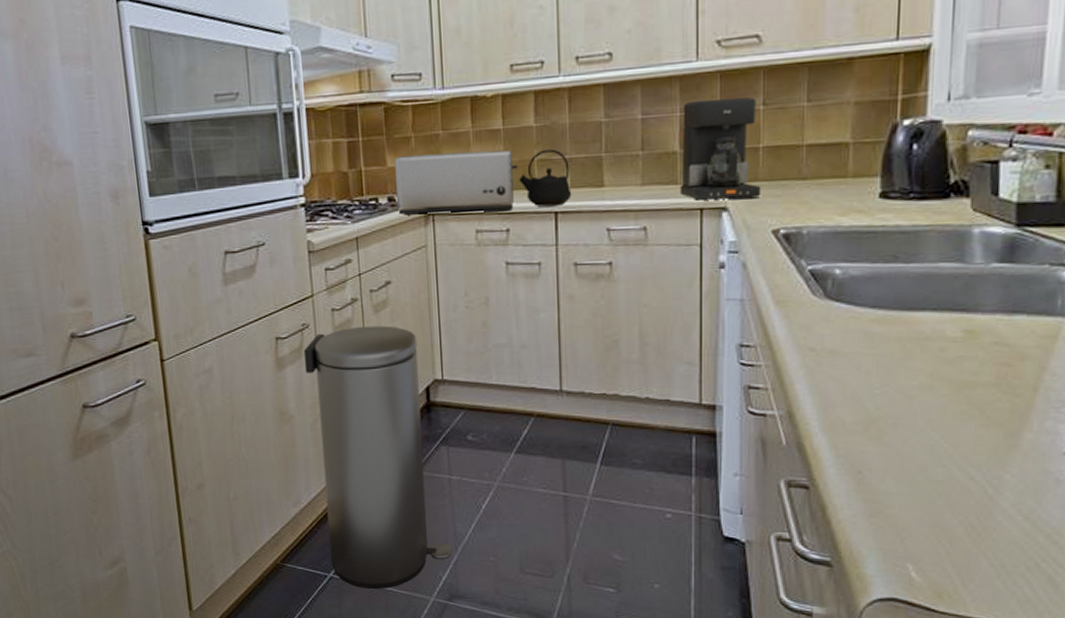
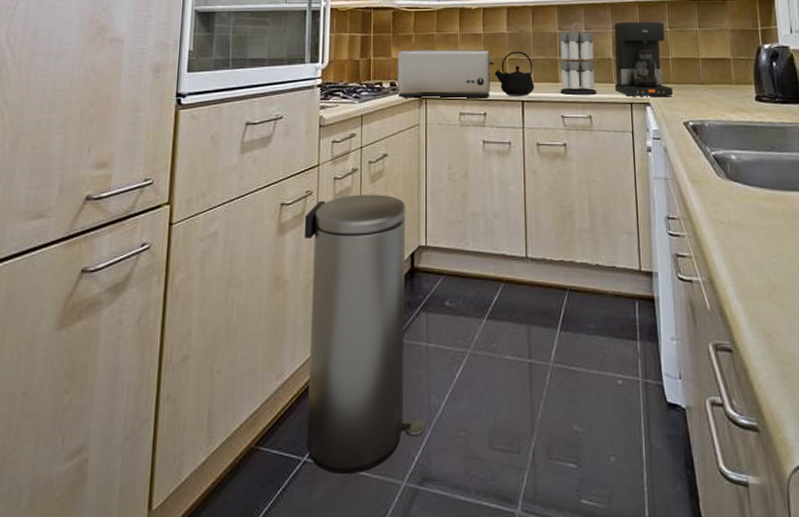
spice rack: none [605,107,656,202] -> present [559,23,597,96]

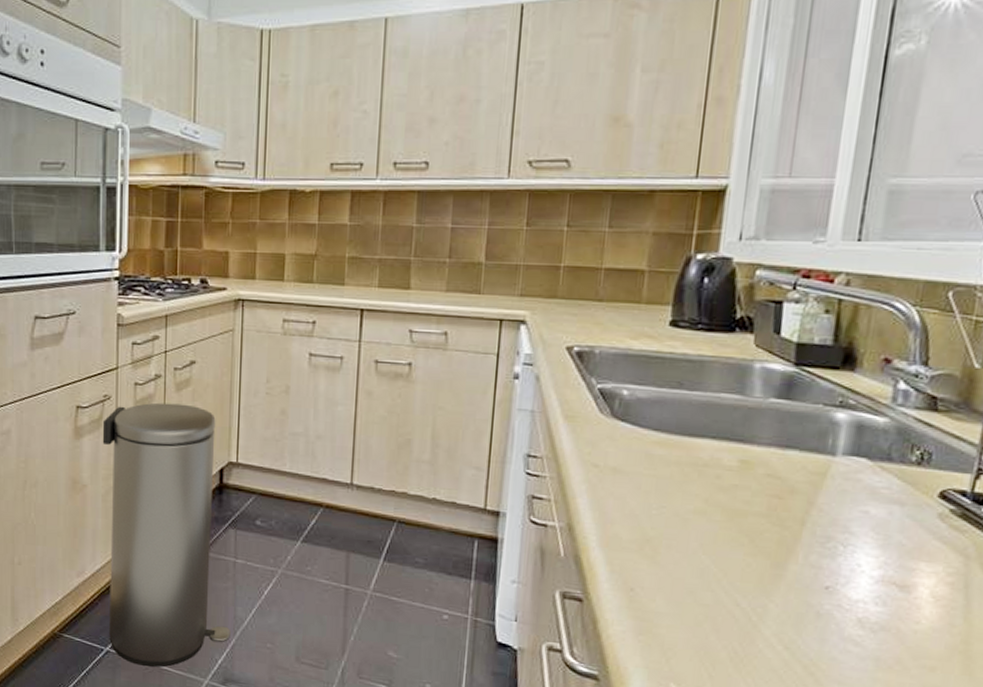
toaster: present [397,49,495,98] -> none [208,240,330,304]
kettle: present [495,51,535,97] -> none [329,248,379,304]
spice rack: present [559,23,597,96] -> none [410,215,464,307]
coffee maker: present [614,21,674,97] -> none [481,215,560,315]

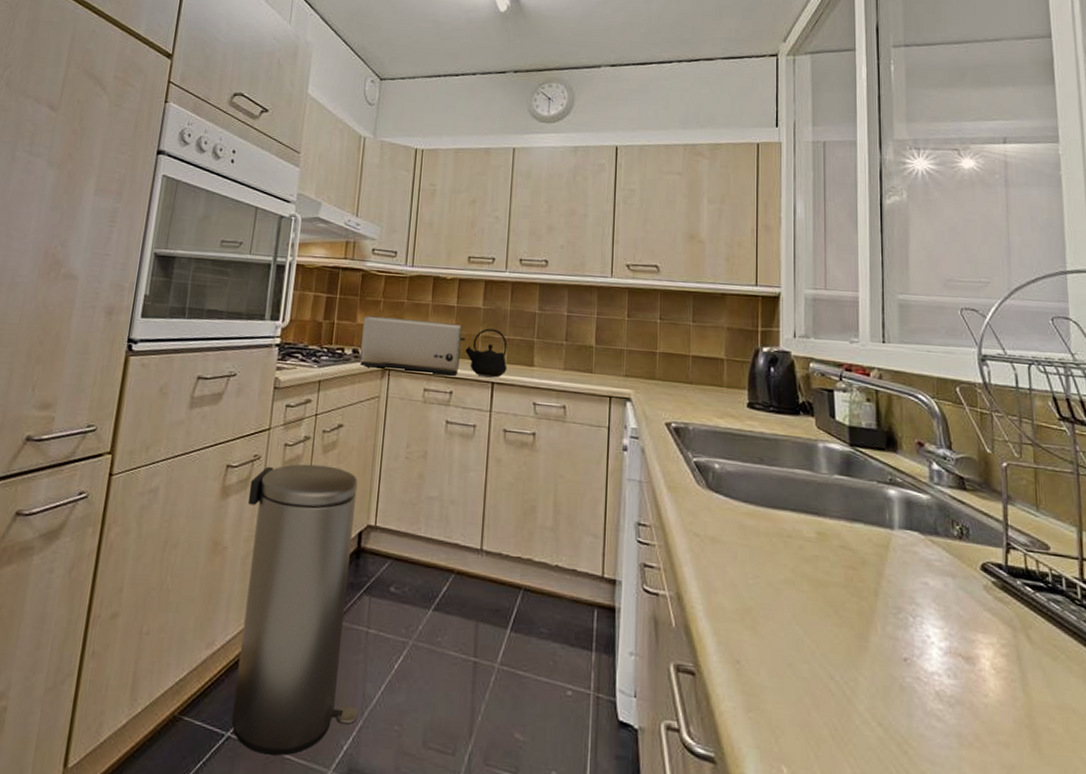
toaster: none [208,240,330,304] -> present [359,316,466,376]
kettle: none [329,248,379,304] -> present [465,328,508,378]

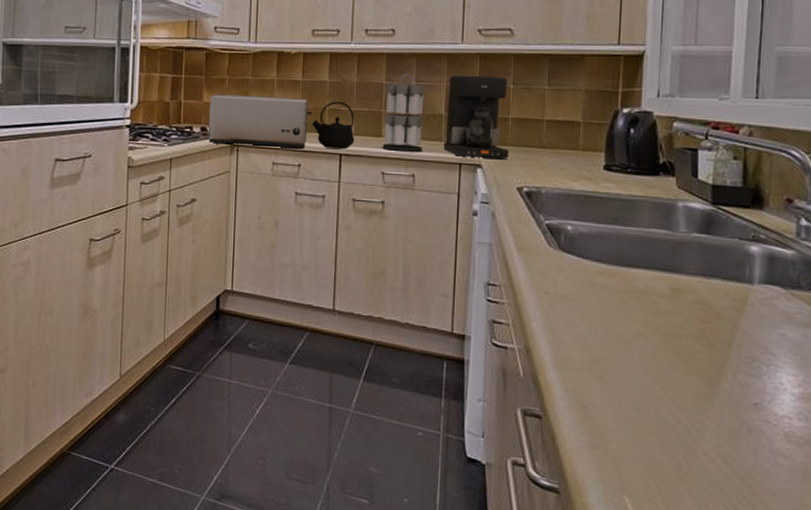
pedal bin: present [232,464,359,756] -> none [112,236,225,484]
spice rack: none [534,304,577,384] -> present [382,74,426,153]
coffee maker: none [594,307,658,394] -> present [443,75,510,160]

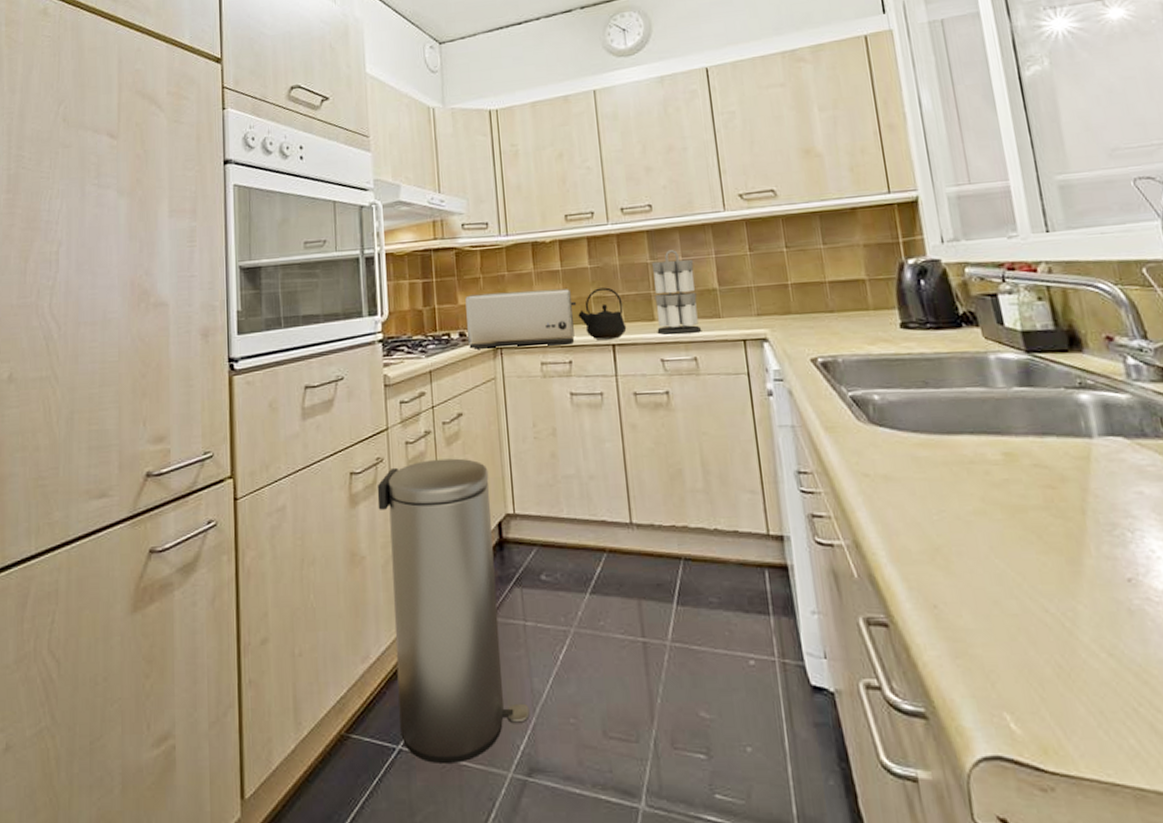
pedal bin: none [112,236,225,484] -> present [377,458,530,763]
coffee maker: present [443,75,510,160] -> none [717,241,796,332]

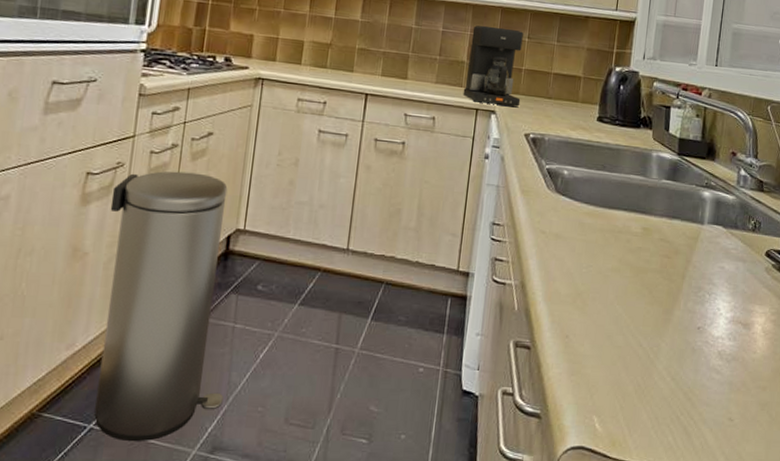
toaster: present [465,288,577,350] -> none [231,23,342,86]
kettle: present [578,287,627,340] -> none [341,41,383,90]
spice rack: present [651,250,702,335] -> none [407,20,452,96]
coffee maker: none [717,241,796,332] -> present [463,25,523,107]

